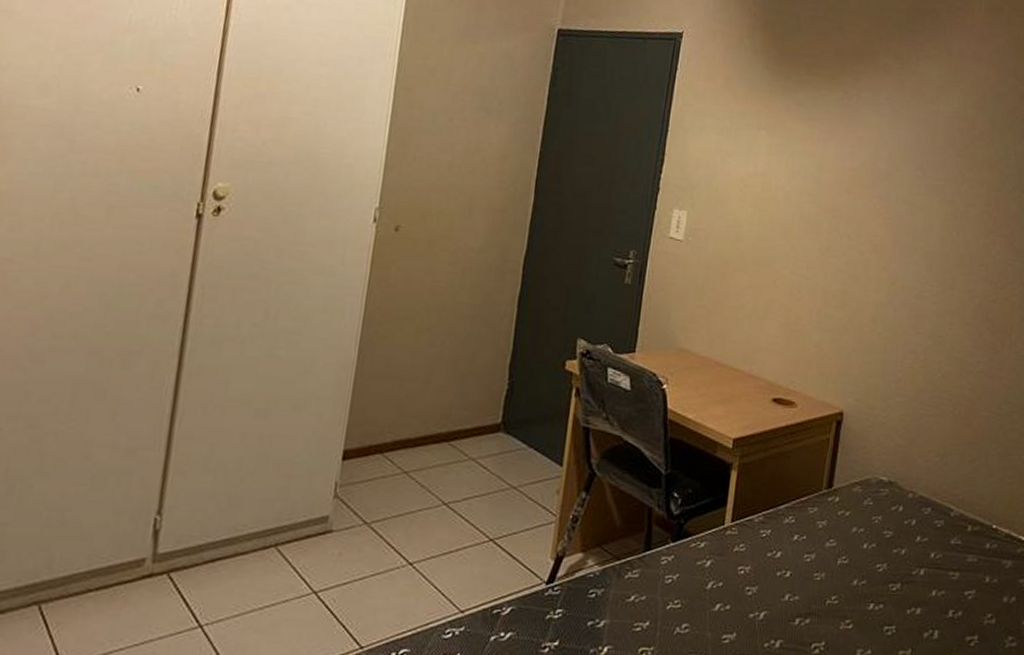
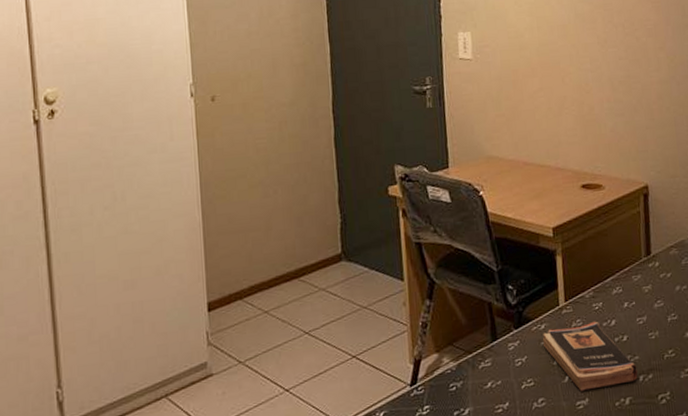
book: none [698,549,795,625] -> present [542,321,638,391]

